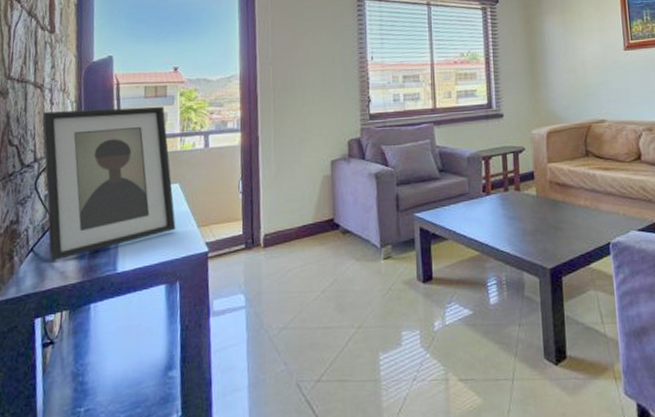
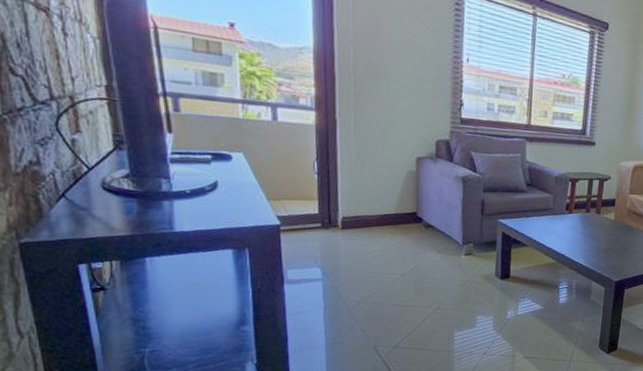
picture frame: present [42,106,176,261] -> none [53,43,242,211]

